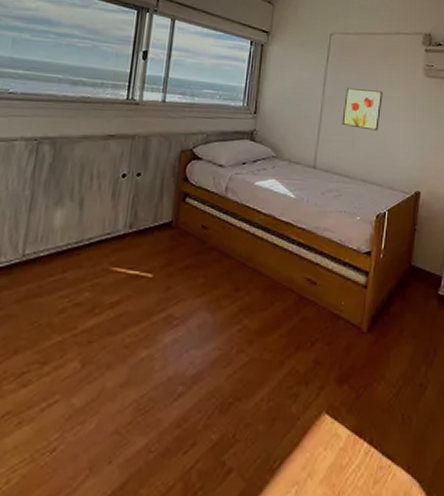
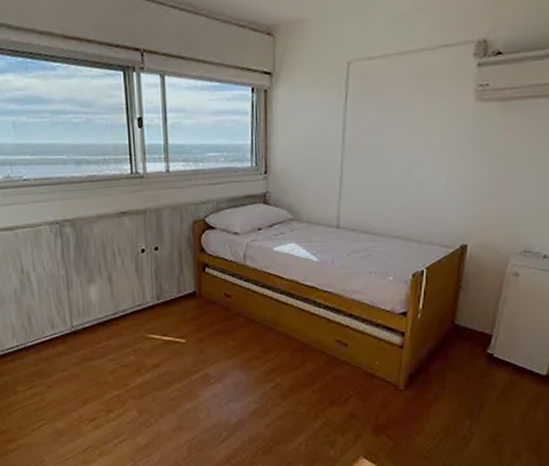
wall art: present [342,87,383,131] -> none [367,128,419,179]

